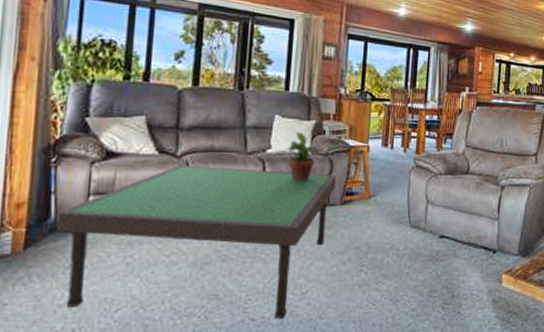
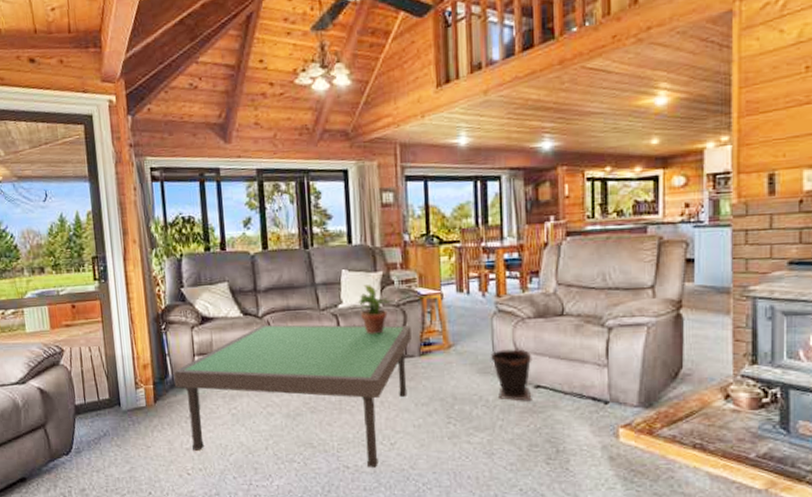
bucket: none [404,202,440,250] -> present [490,349,532,401]

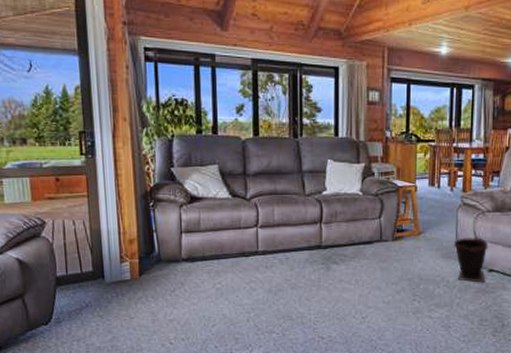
coffee table: present [173,324,412,468] -> none [159,206,387,338]
potted plant: present [357,285,395,334] -> none [340,175,374,220]

